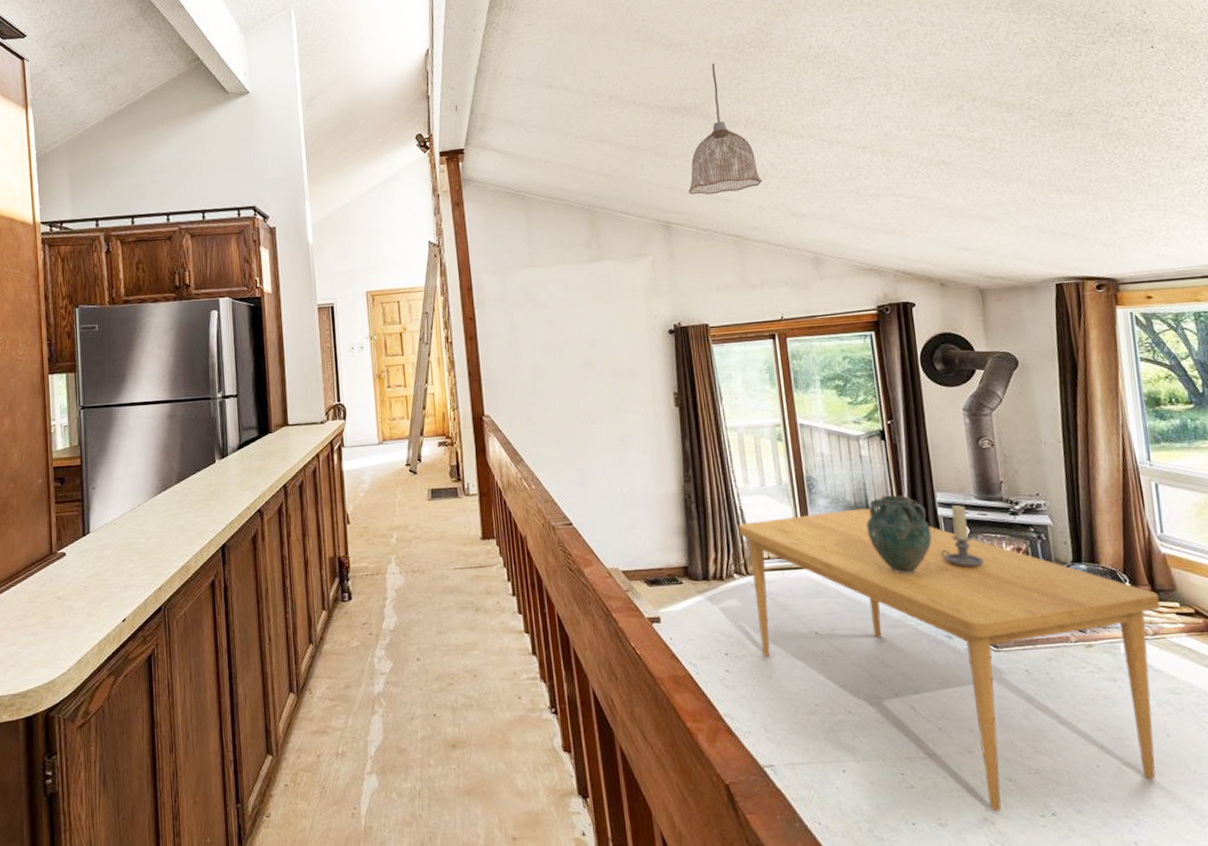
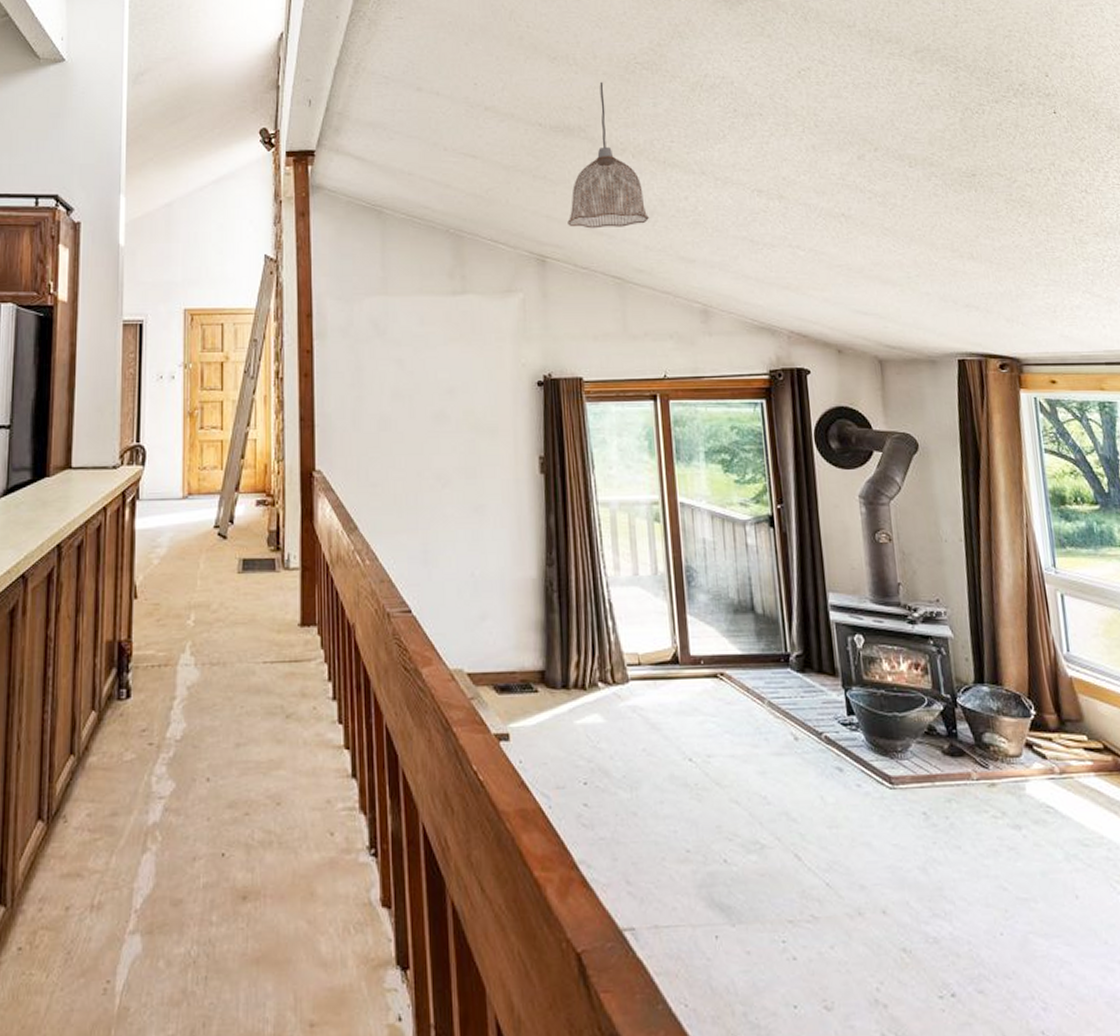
dining table: present [738,508,1160,812] -> none [606,607,1067,991]
vase: present [866,495,932,576] -> none [751,594,823,692]
candle holder: present [940,505,984,568] -> none [832,609,879,685]

